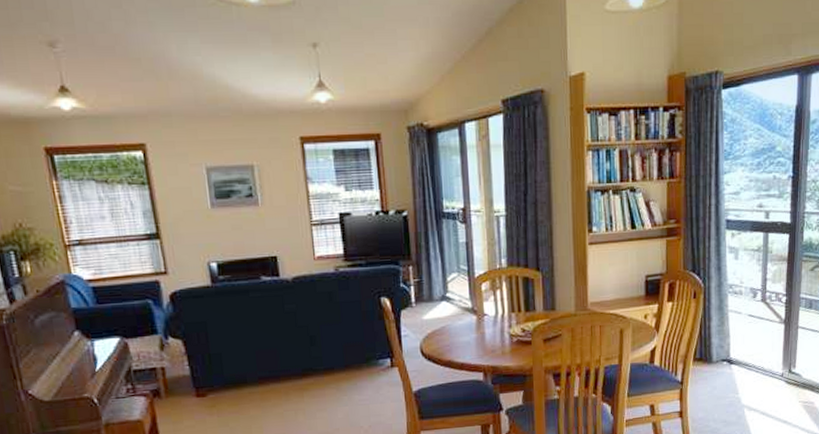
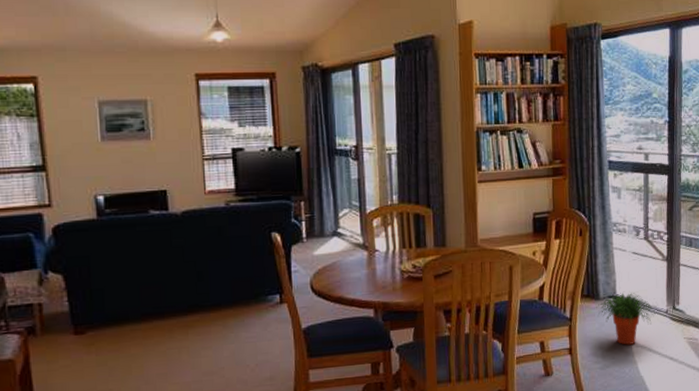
potted plant: none [708,356,771,409] -> present [596,292,656,345]

